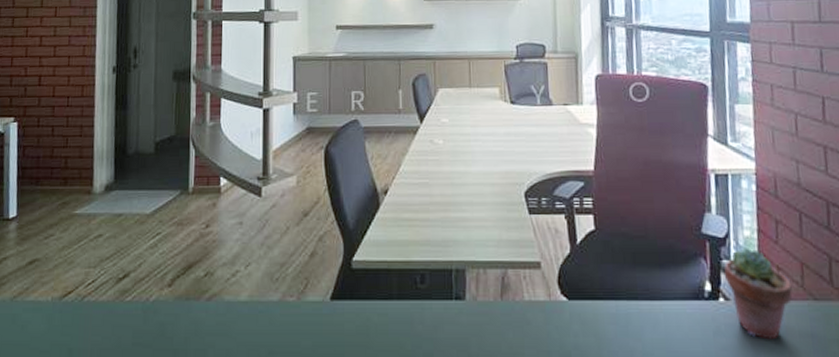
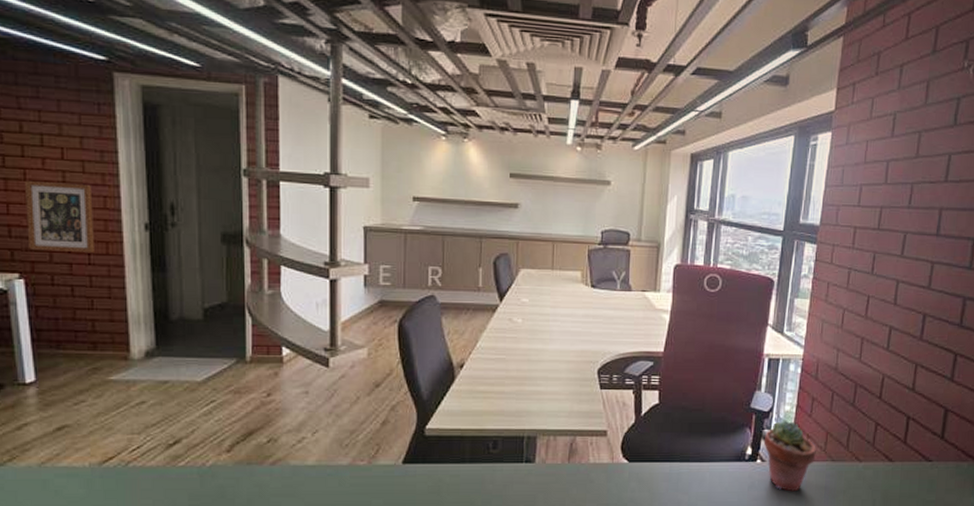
wall art: none [24,36,75,96] -> present [25,180,94,252]

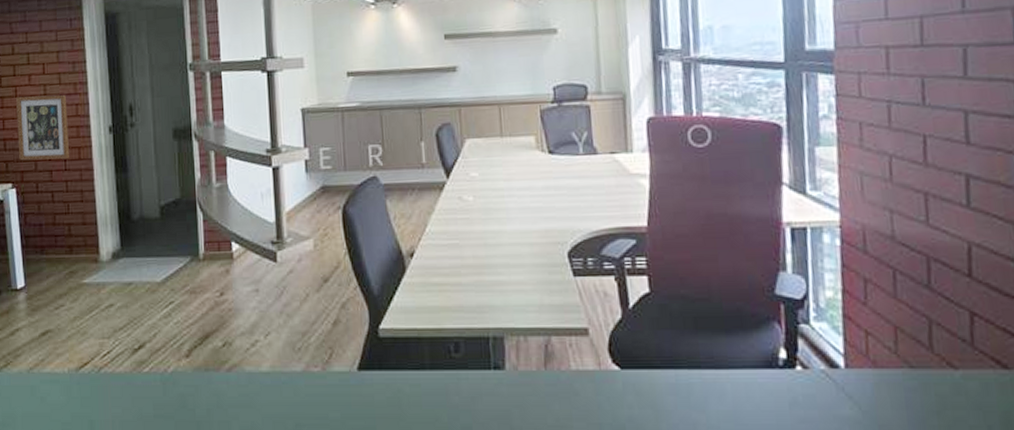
potted succulent: present [764,420,816,492] -> none [801,310,883,412]

